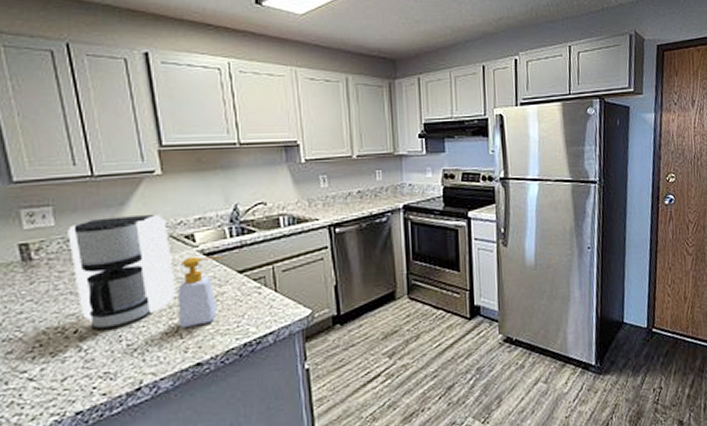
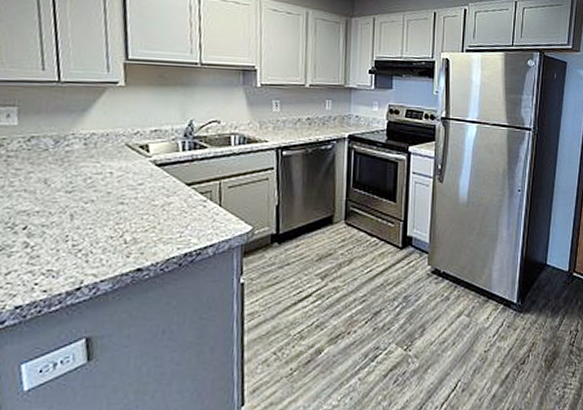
coffee maker: present [68,215,176,330] -> none [28,122,126,228]
soap bottle: present [178,256,223,328] -> none [124,166,173,233]

